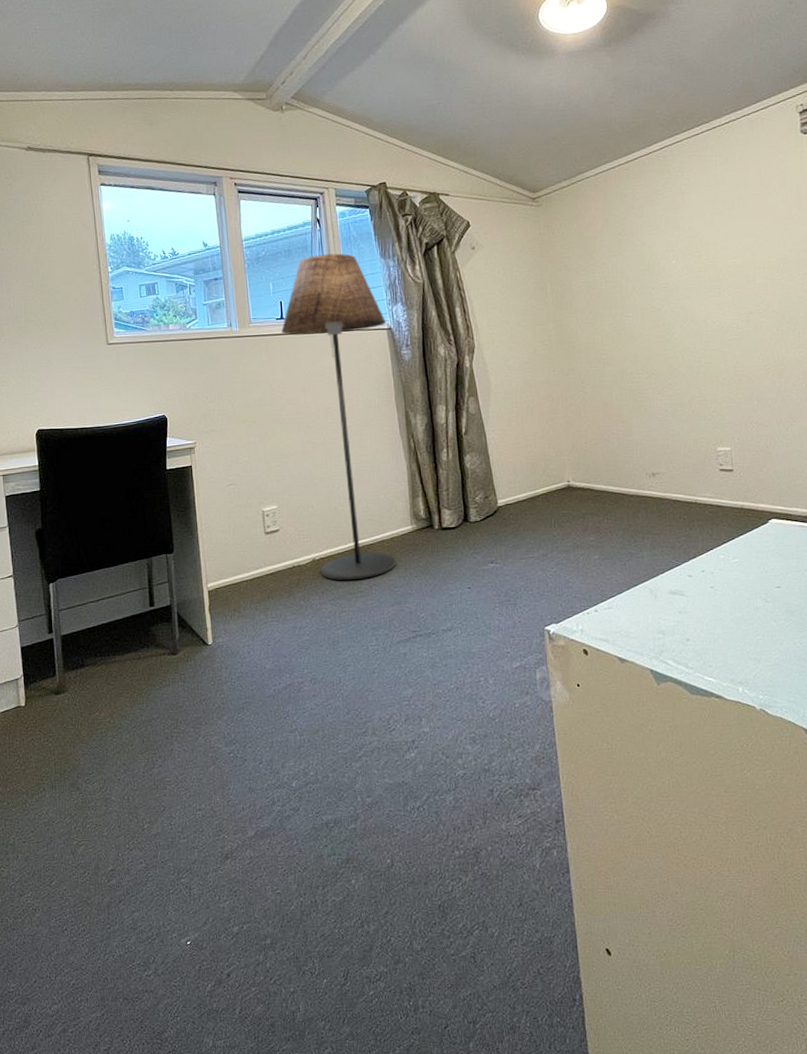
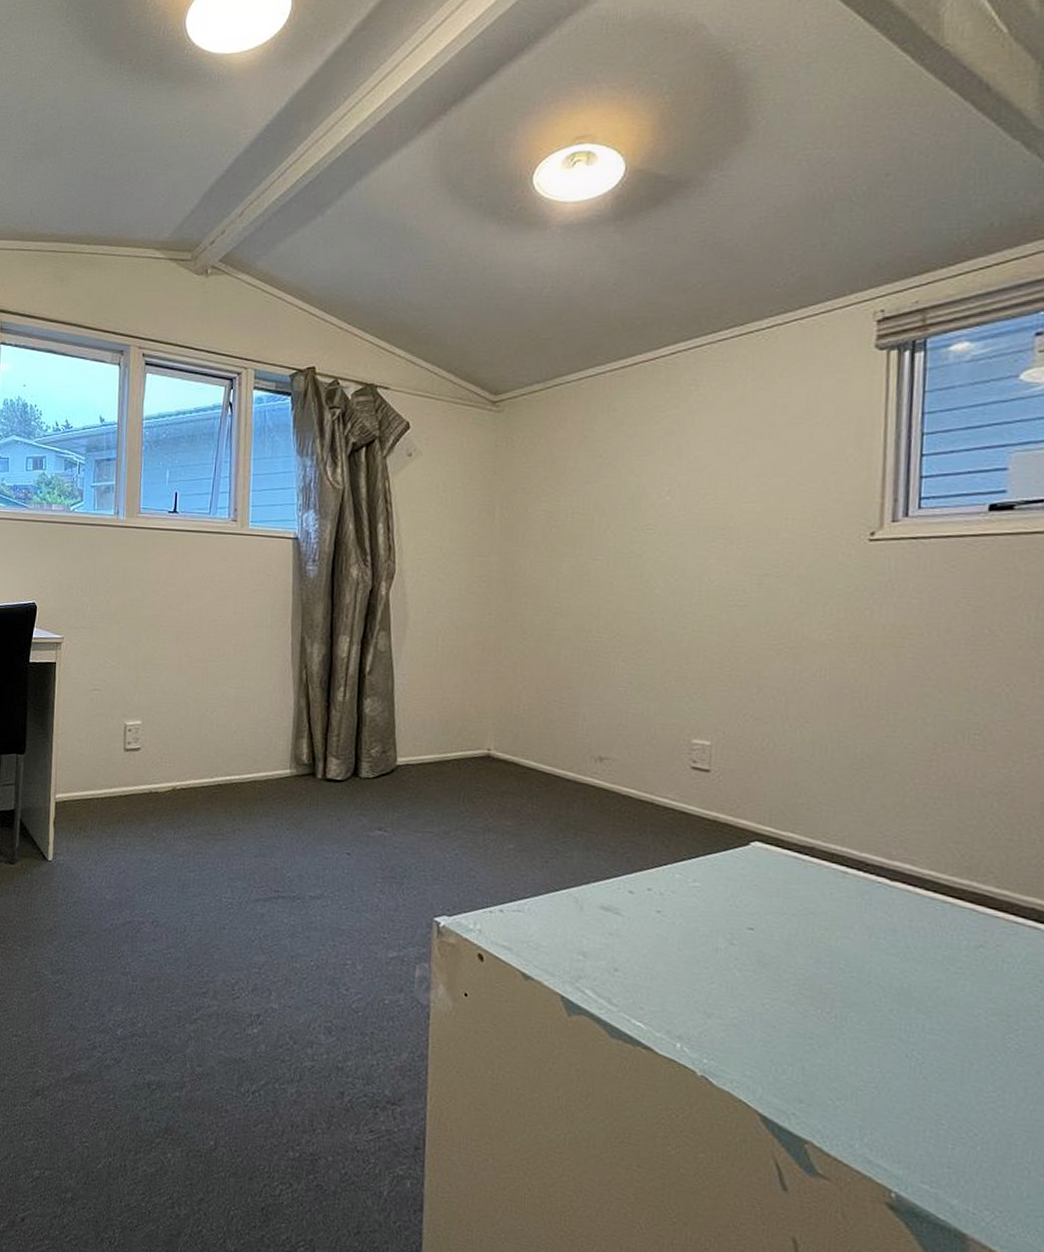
floor lamp: present [281,253,396,581] -> none [172,444,294,821]

